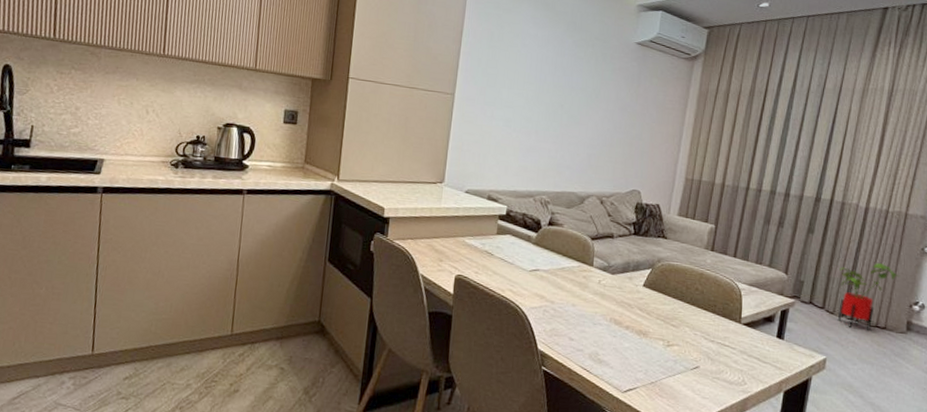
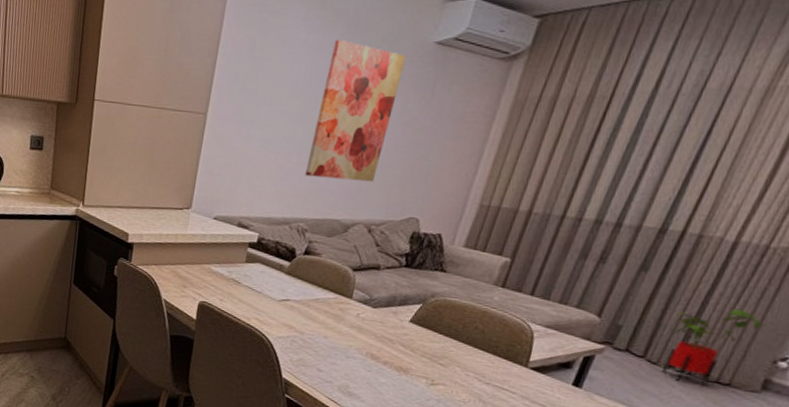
wall art: none [543,36,616,158] -> present [305,40,407,182]

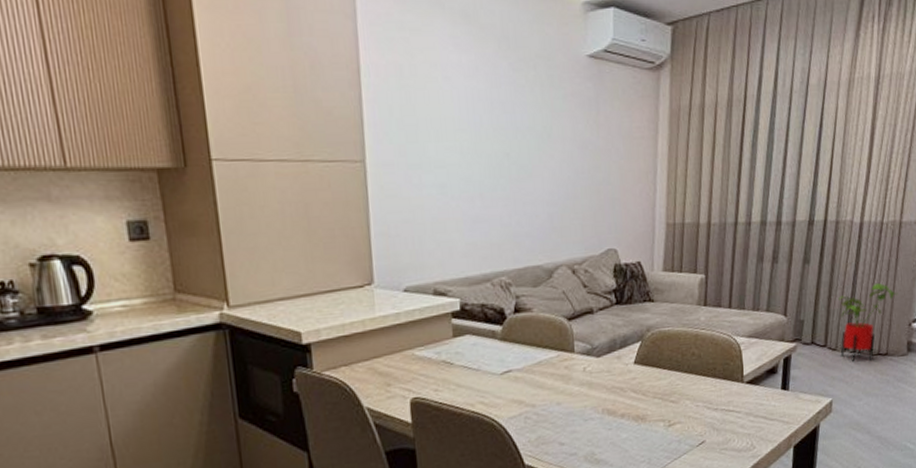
wall art: present [305,40,407,182] -> none [489,59,565,221]

